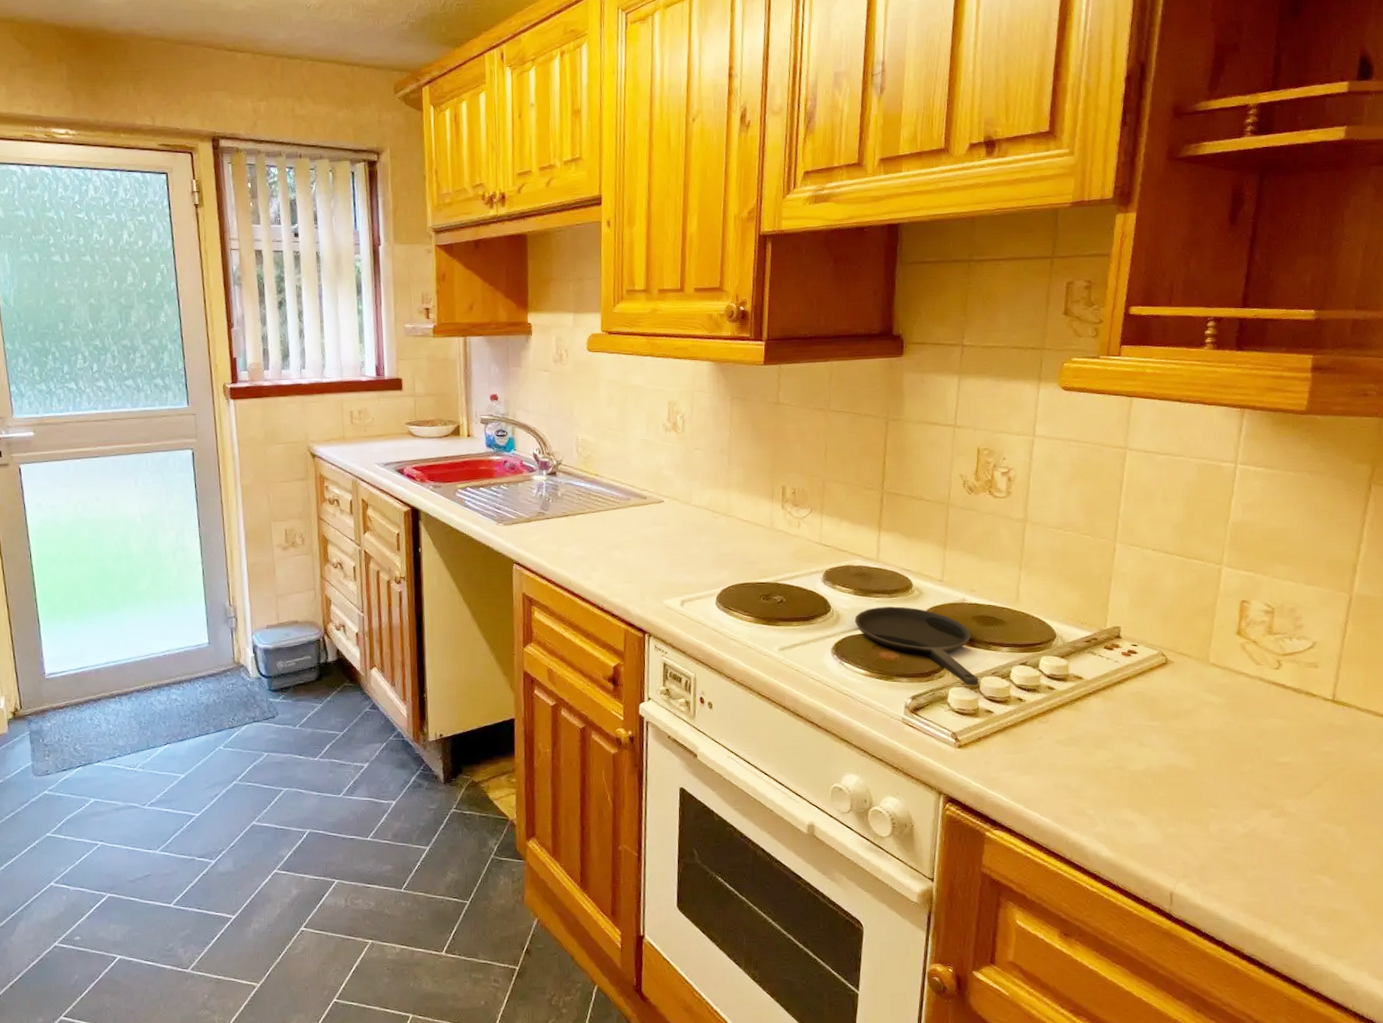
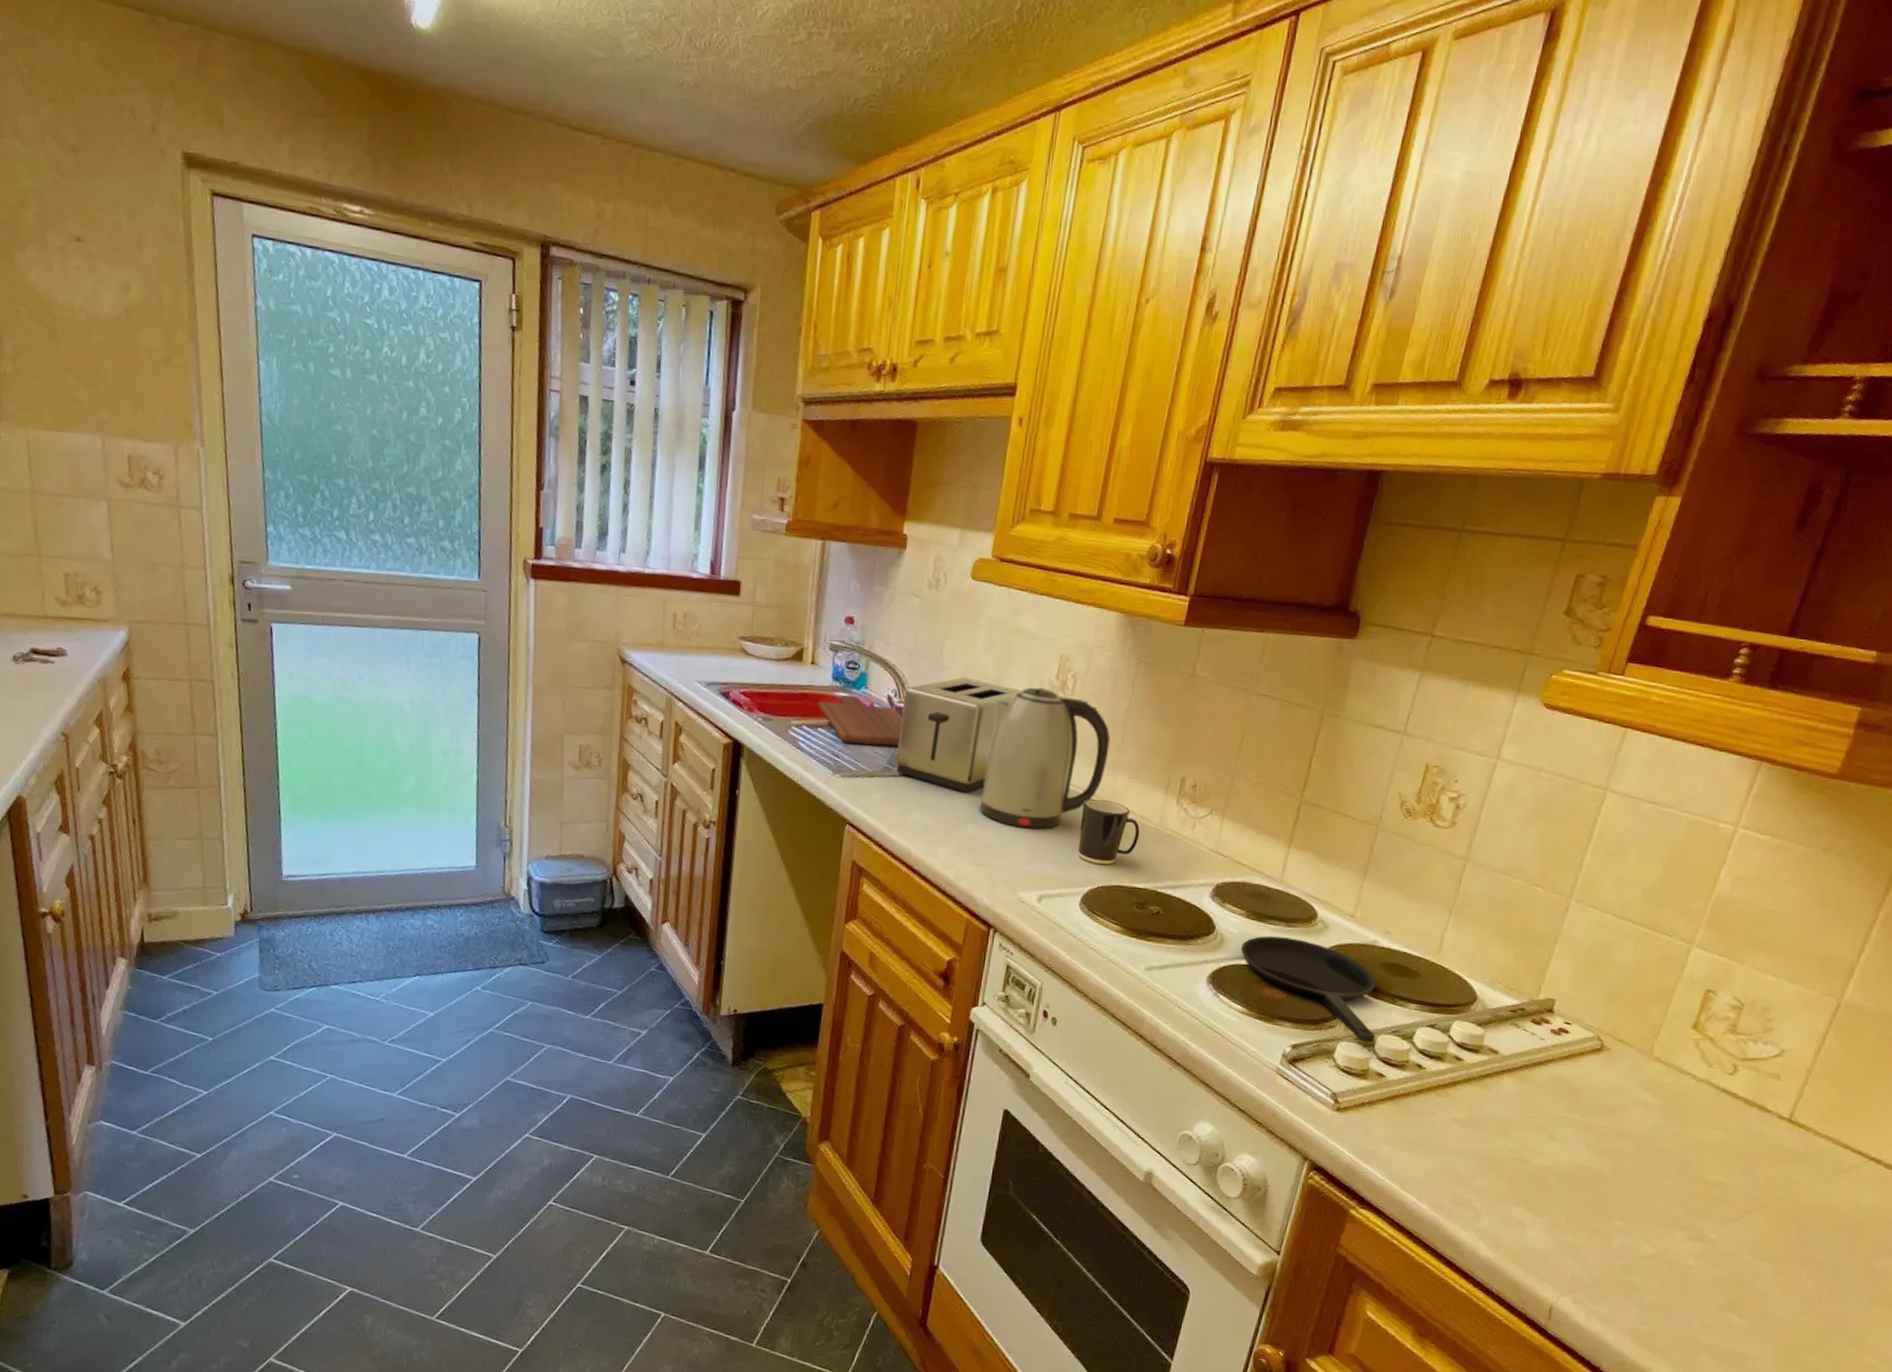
cutting board: none [476,457,548,497] -> present [817,695,903,747]
toaster: none [546,430,641,523] -> present [896,677,1021,792]
kettle: none [620,430,720,547] -> present [980,687,1111,829]
mug: none [706,513,756,567] -> present [1077,798,1140,865]

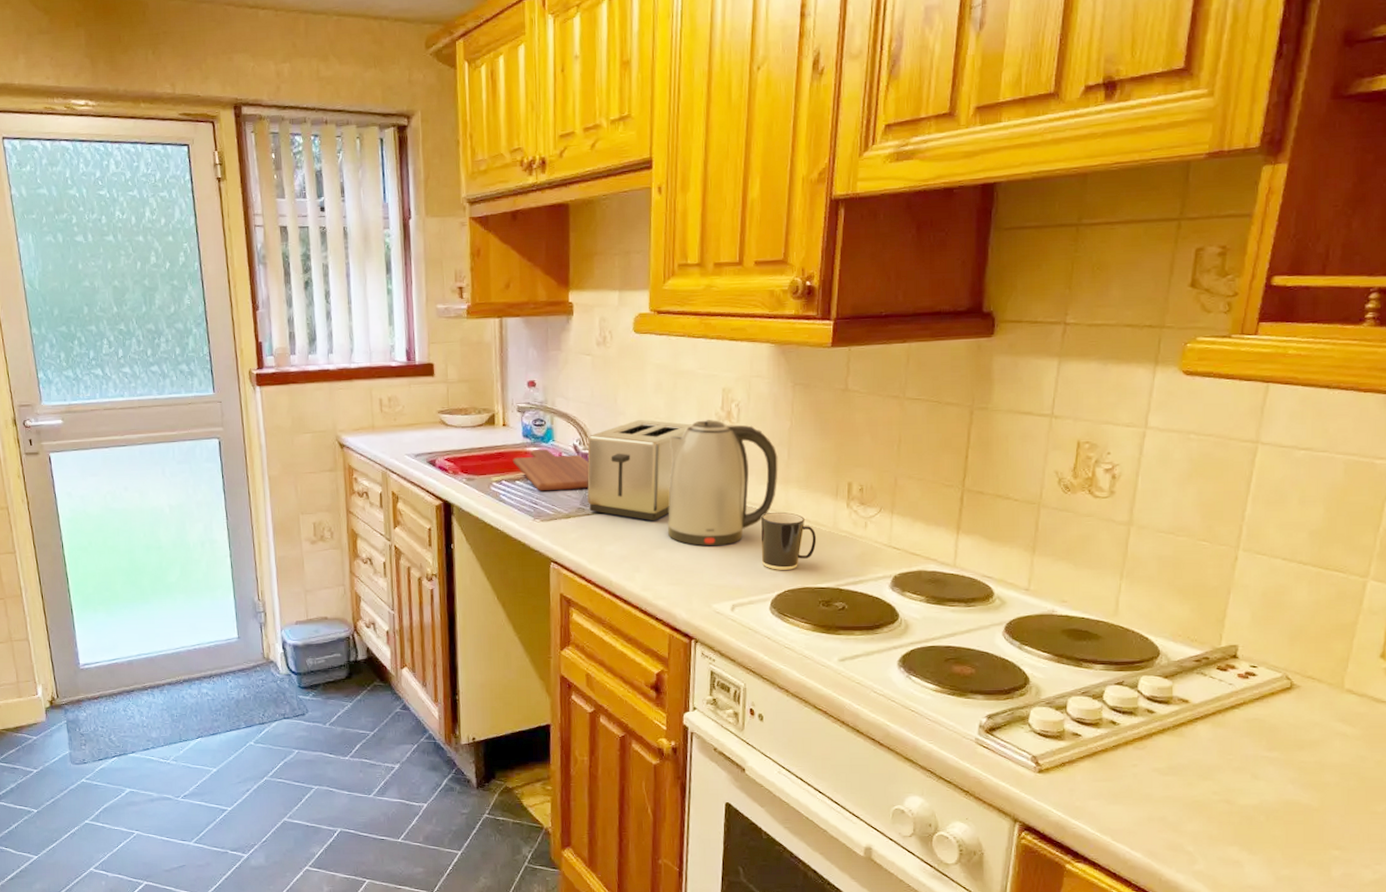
frying pan: present [1241,936,1377,1043] -> none [926,617,1066,706]

